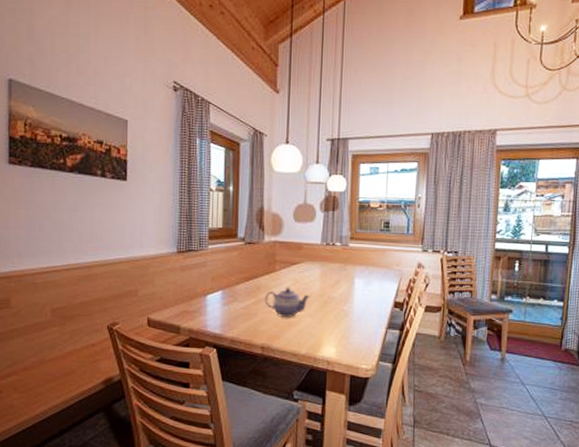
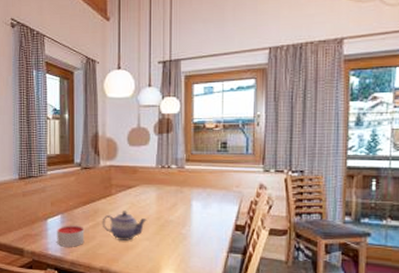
candle: none [216,301,246,324] -> present [57,225,84,247]

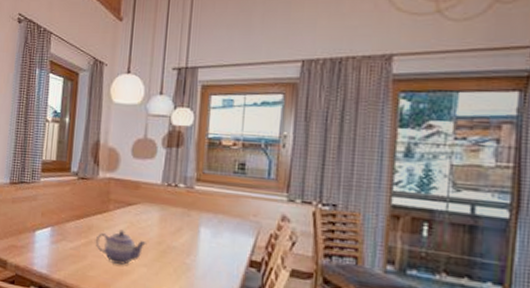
candle: present [57,225,84,247] -> none [44,239,76,265]

